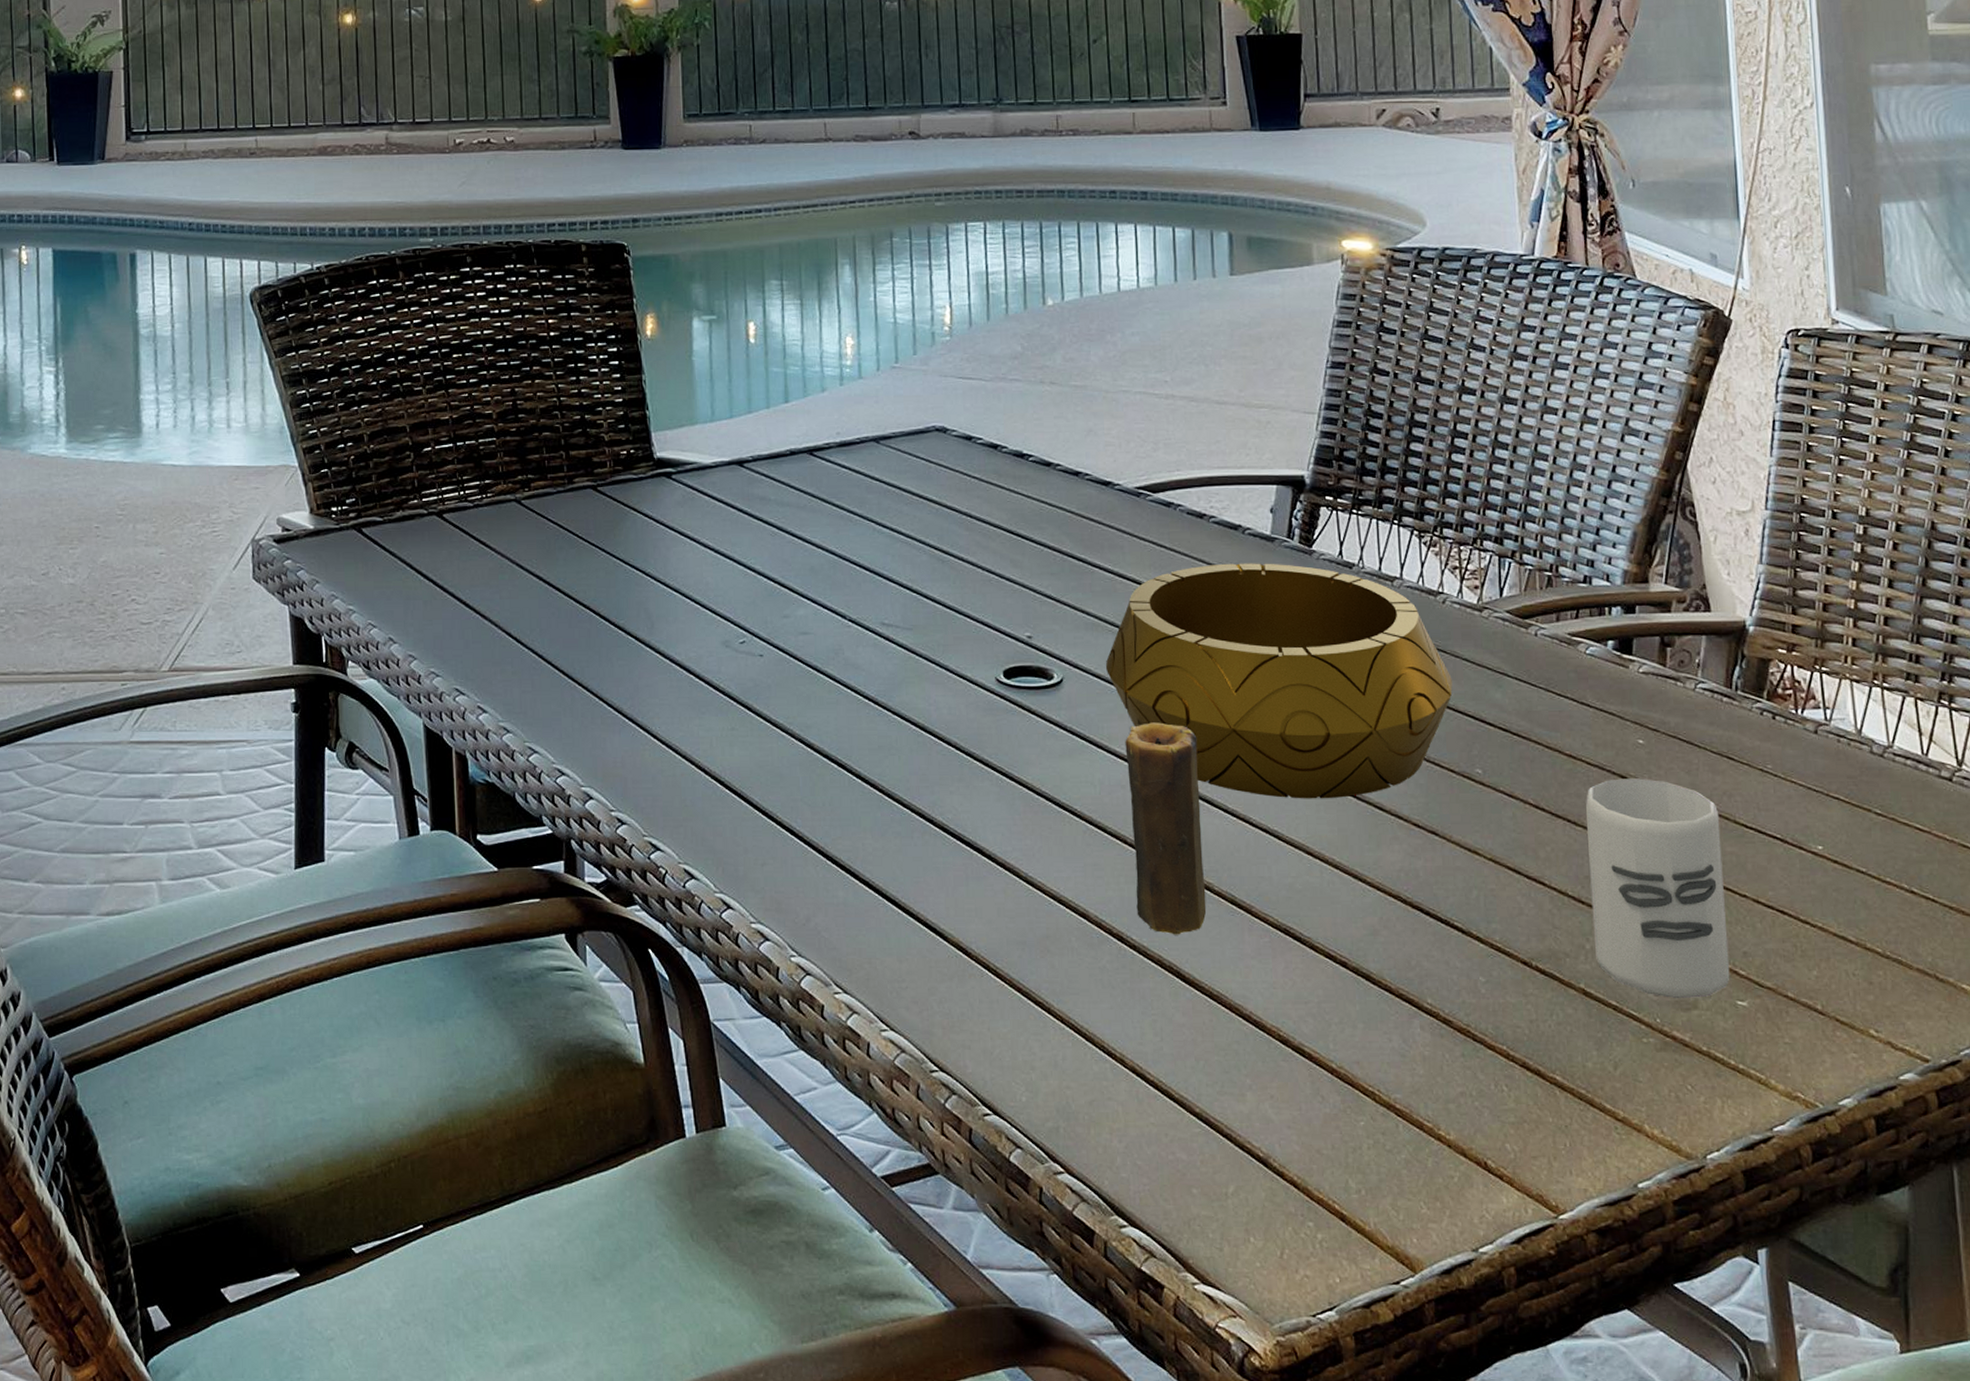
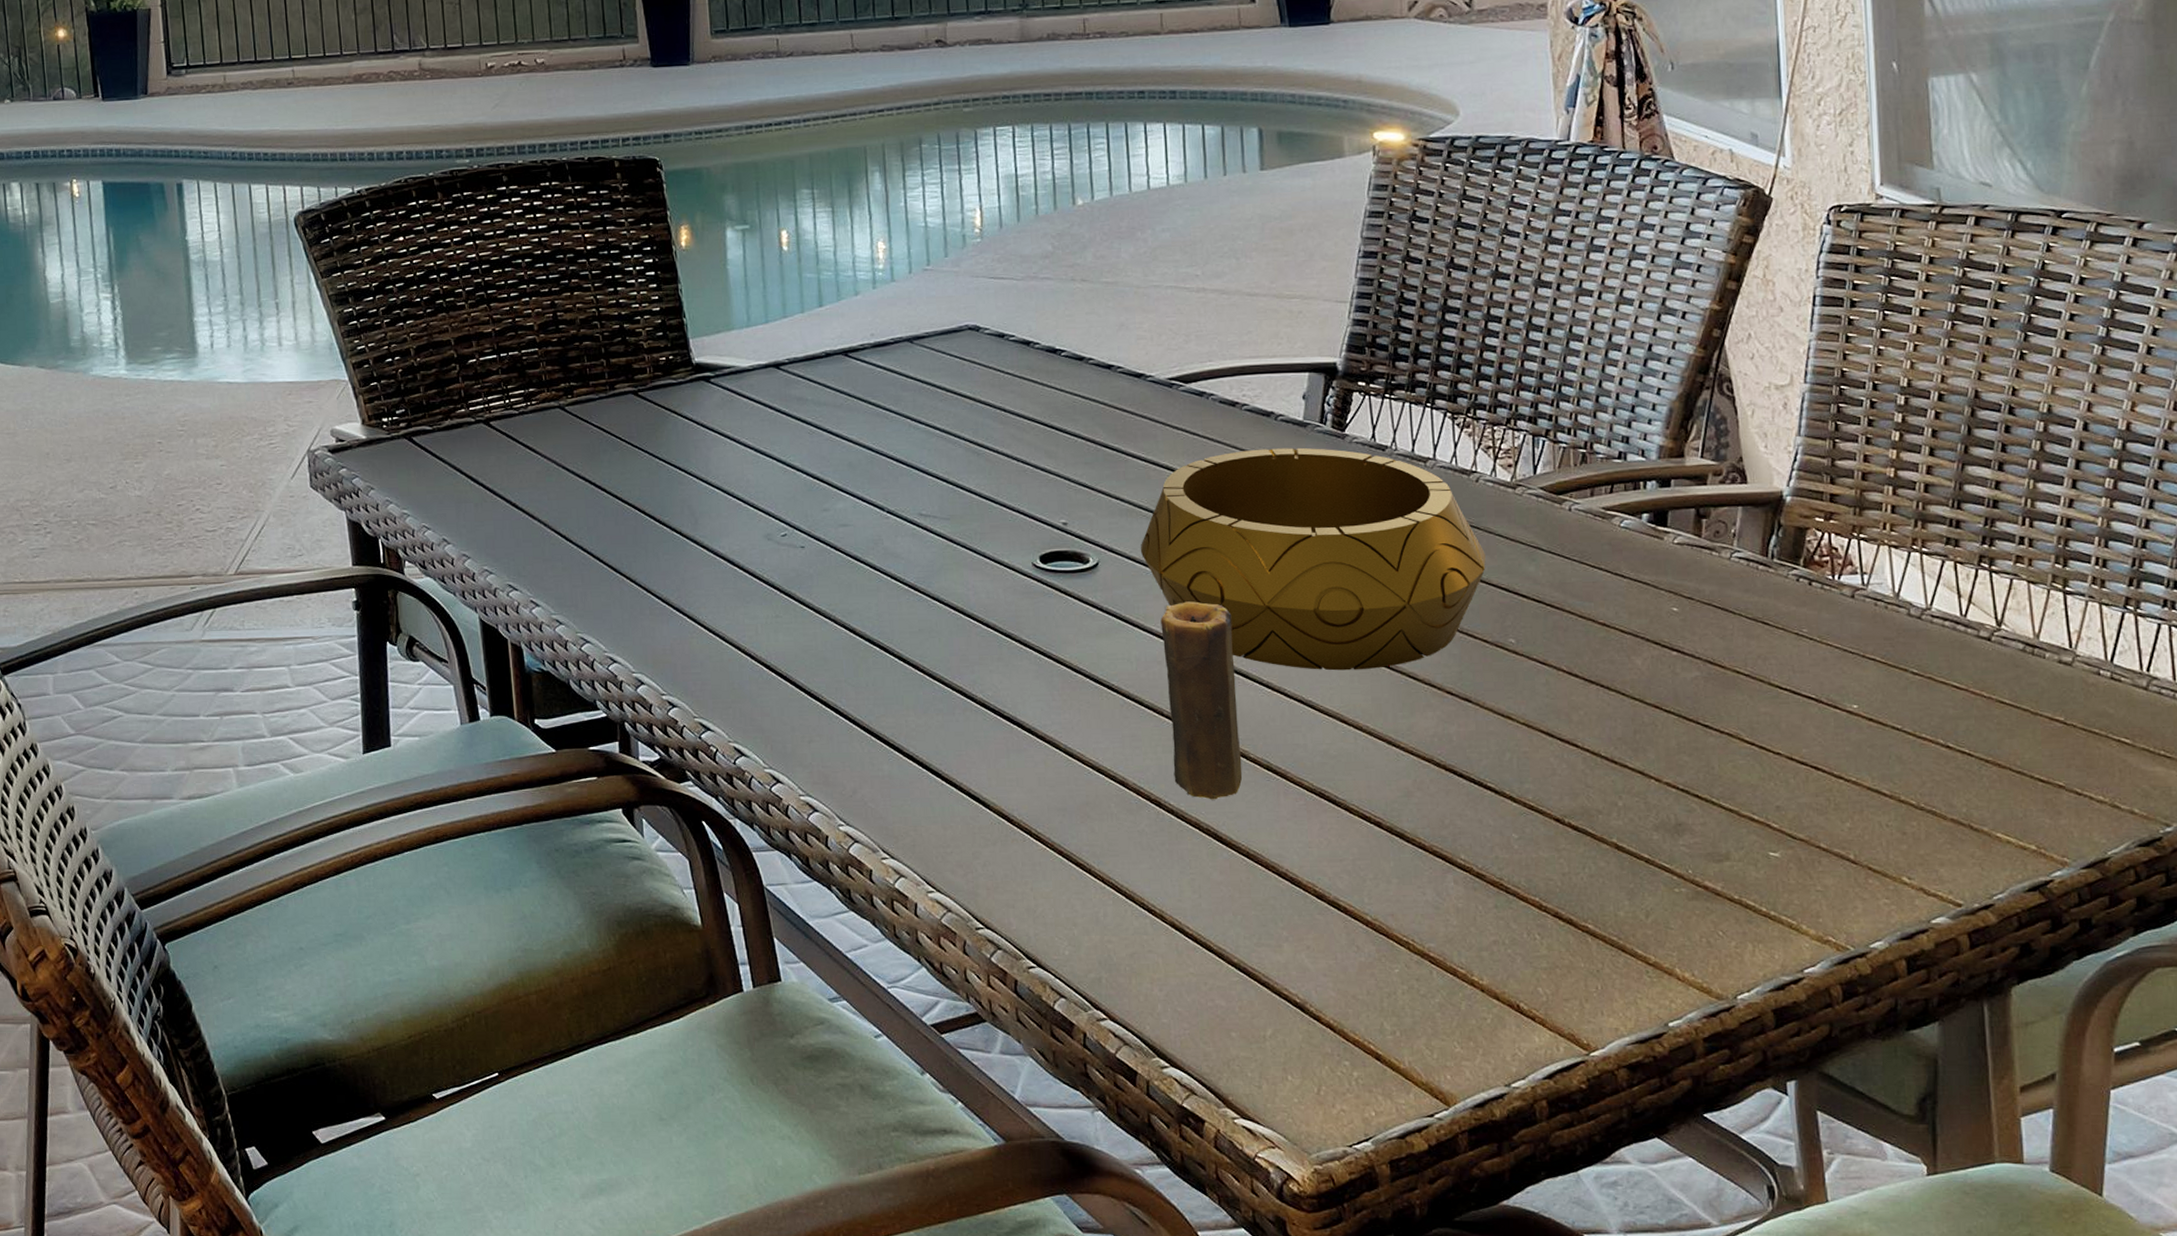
cup: present [1585,778,1730,999] -> none [1618,644,1763,851]

